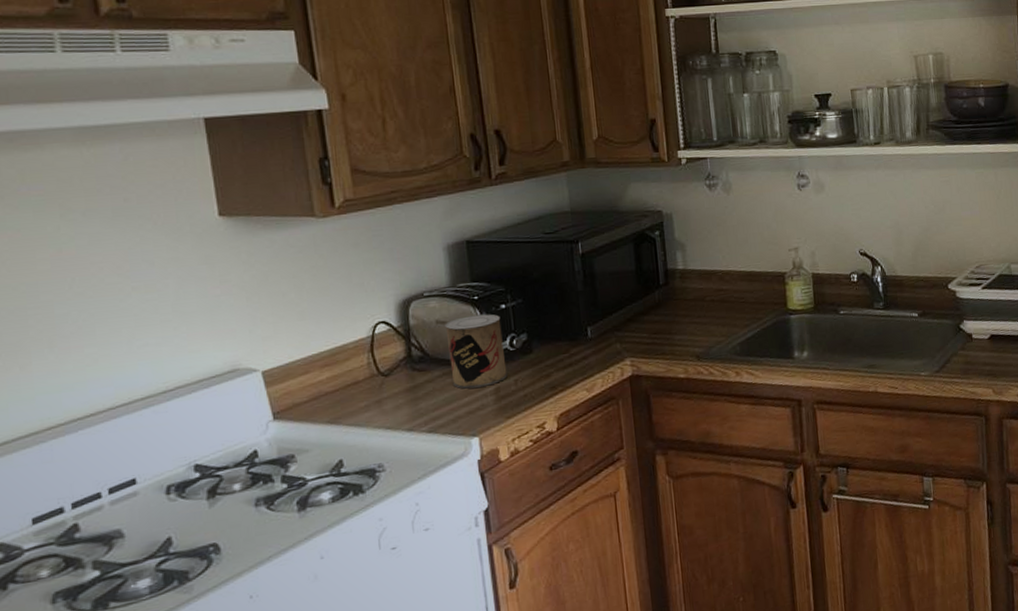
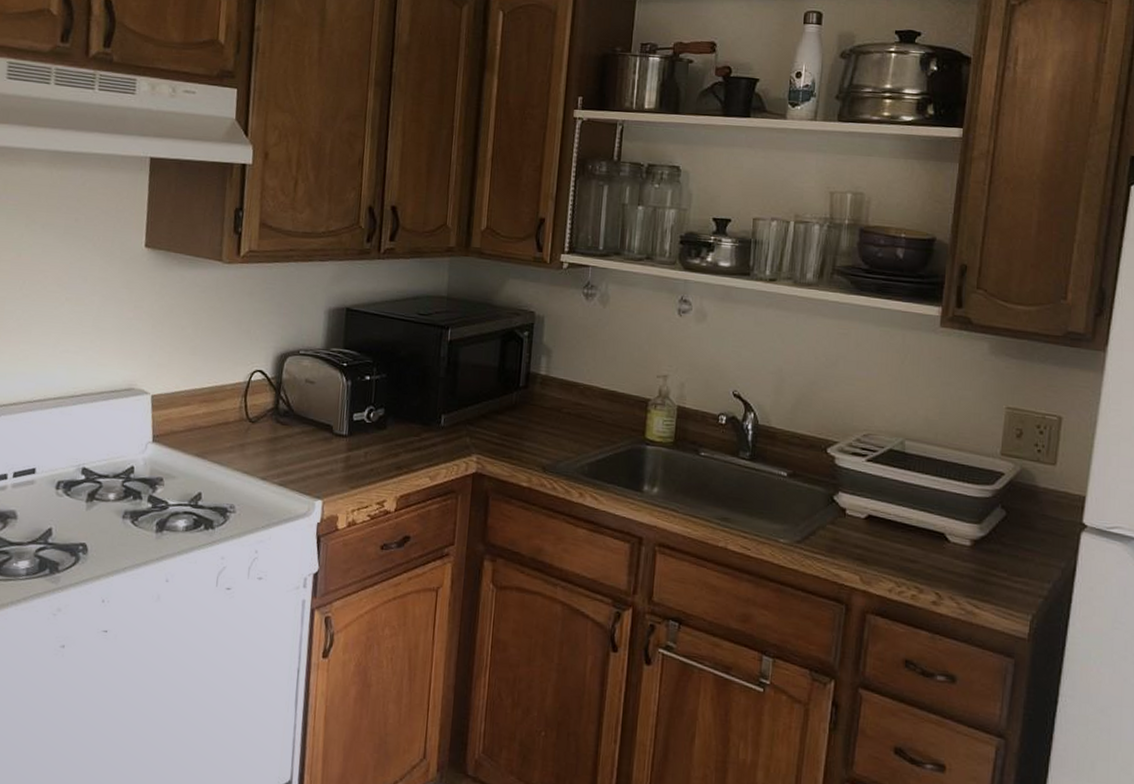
tin can: present [445,314,508,389] -> none [309,380,364,453]

